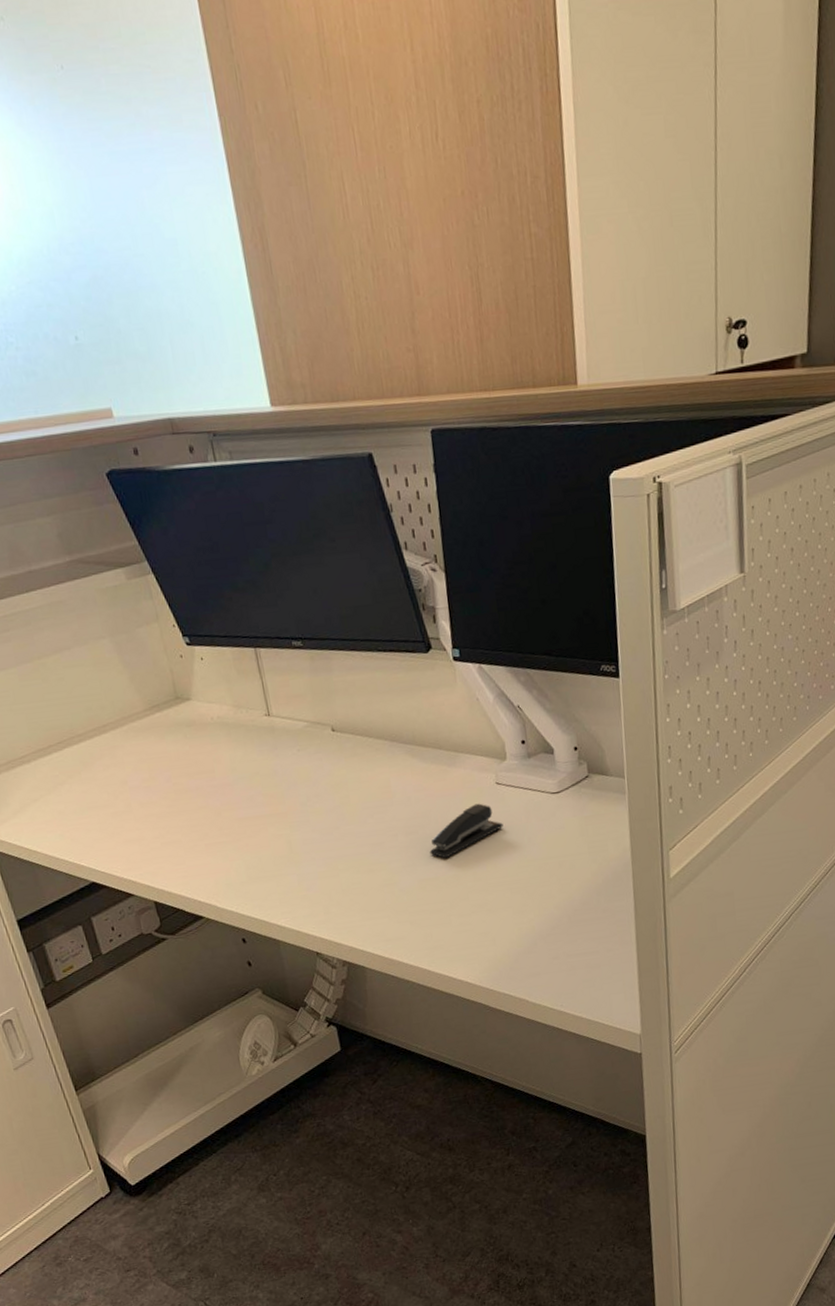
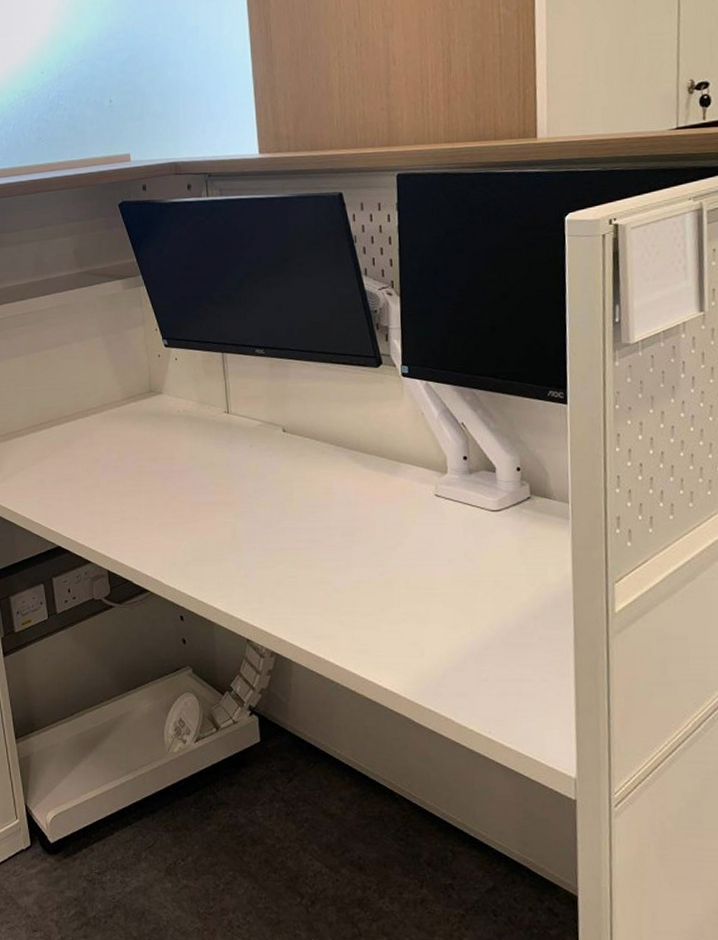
stapler: present [429,803,503,859] -> none [364,513,440,563]

